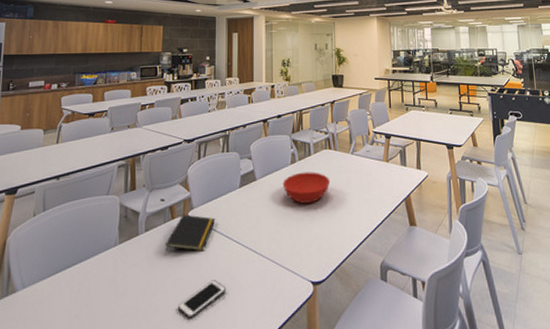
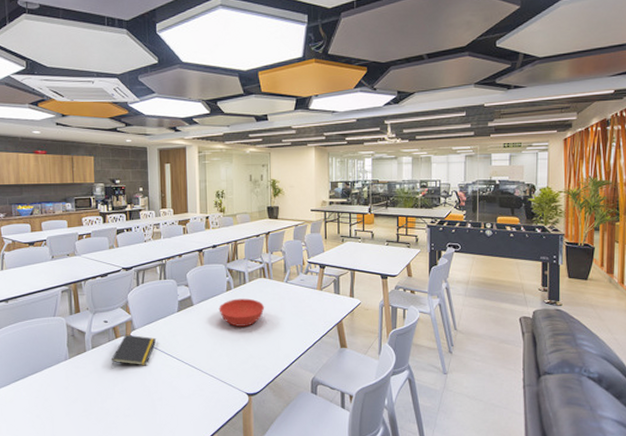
cell phone: present [177,280,227,319] -> none [126,390,169,421]

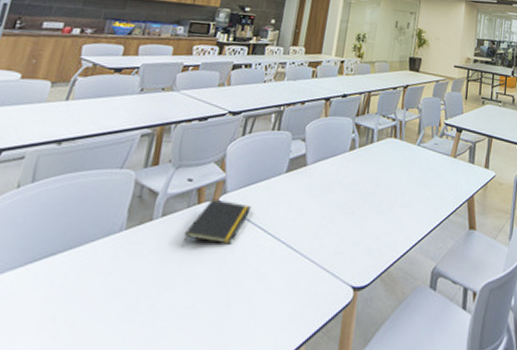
bowl: present [218,298,265,327] -> none [336,161,391,197]

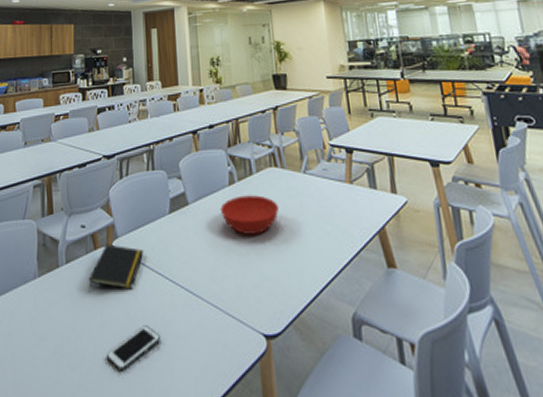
cell phone: none [186,279,252,326] -> present [106,325,162,372]
bowl: none [336,161,391,197] -> present [220,195,280,235]

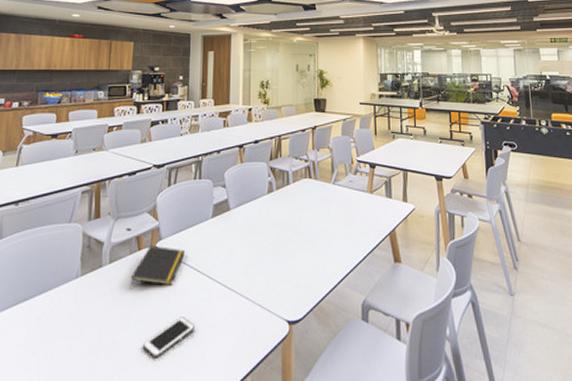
bowl: present [220,195,280,235] -> none [258,202,310,236]

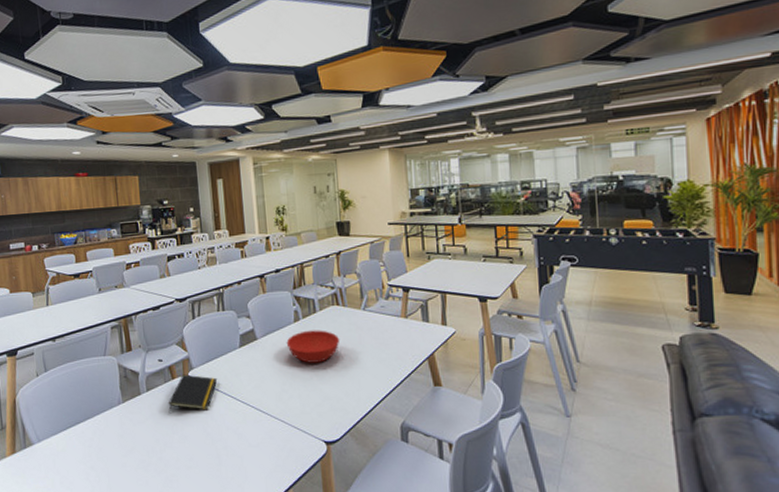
cell phone: present [142,317,196,359] -> none [187,438,236,473]
bowl: none [258,202,310,236] -> present [286,330,340,363]

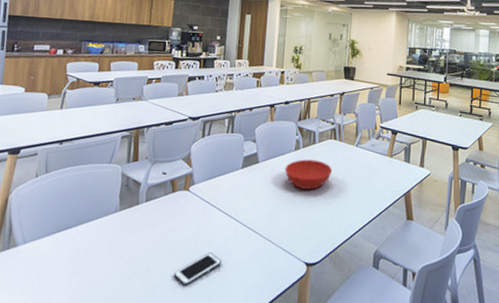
notepad: present [168,374,218,414] -> none [164,188,216,226]
cell phone: none [187,438,236,473] -> present [173,252,222,286]

